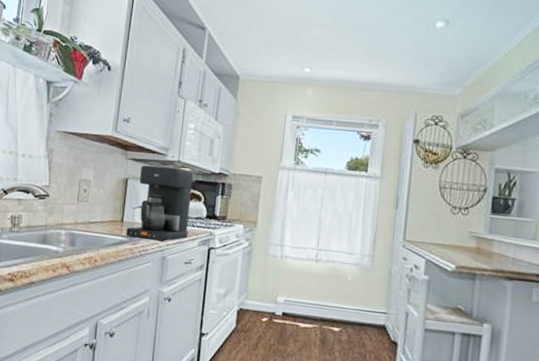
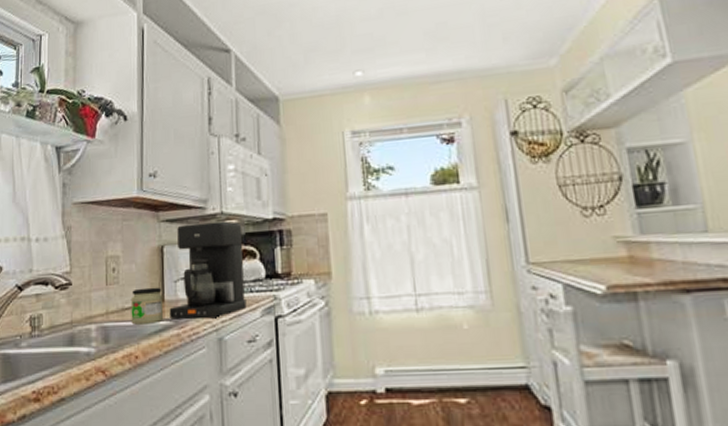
jar: none [94,208,123,238] -> present [130,287,164,325]

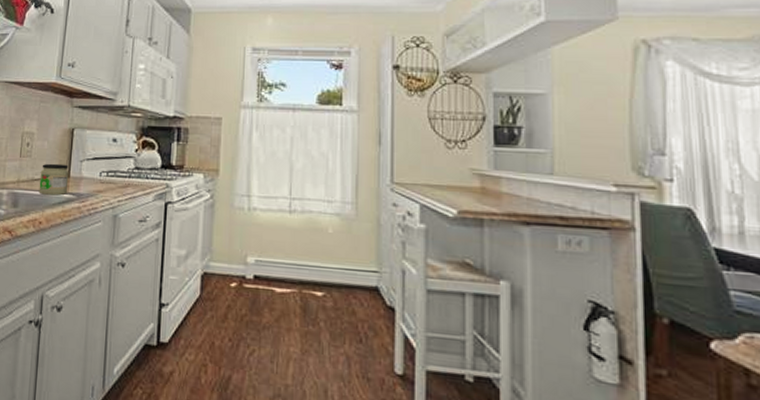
coffee maker: present [169,221,247,320] -> none [73,112,145,198]

